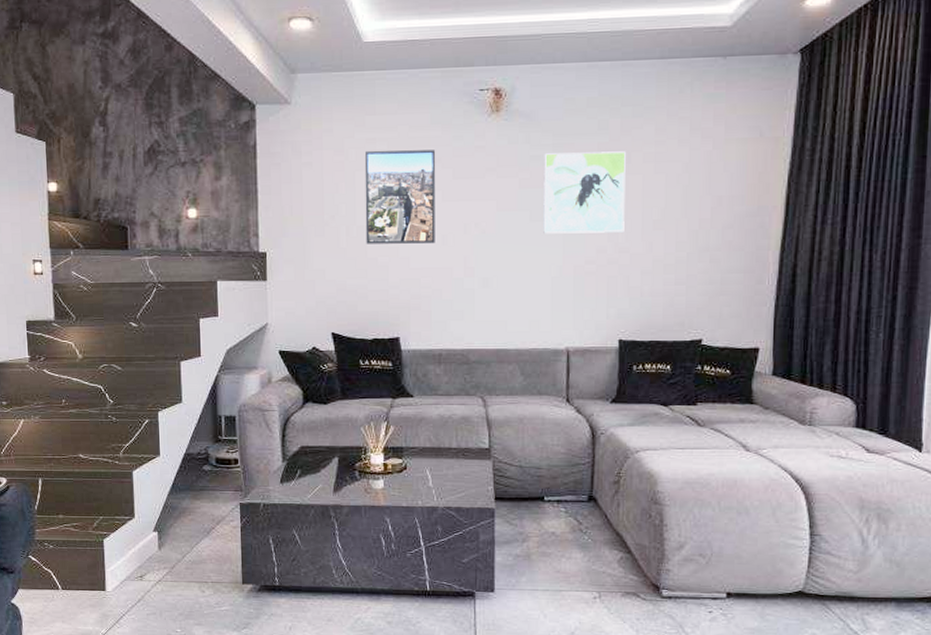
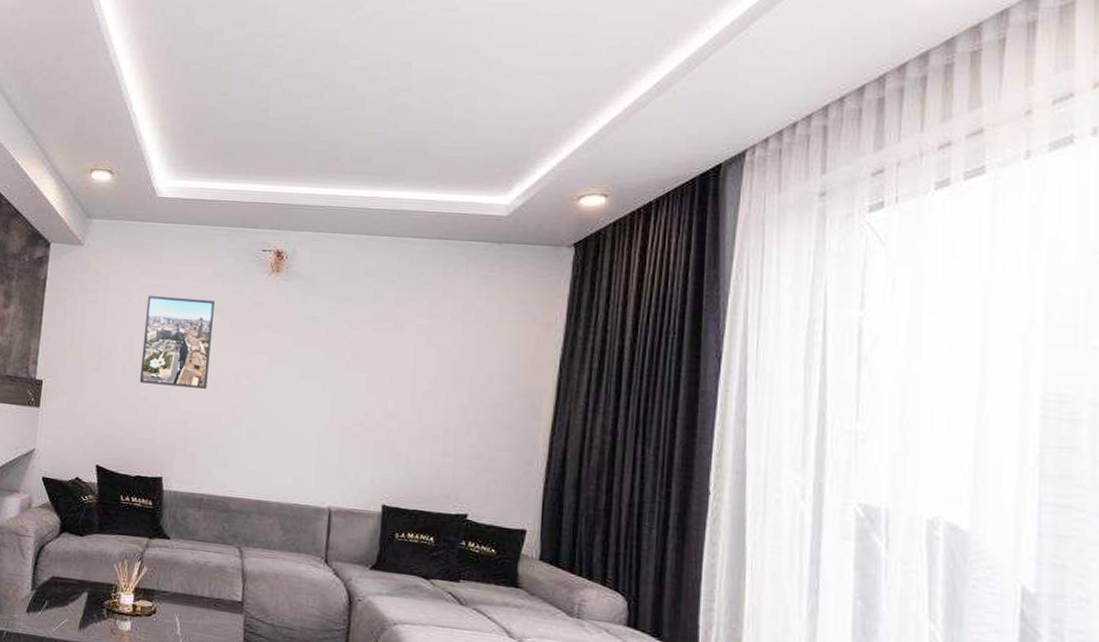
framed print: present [543,151,626,234] -> none [313,315,399,399]

